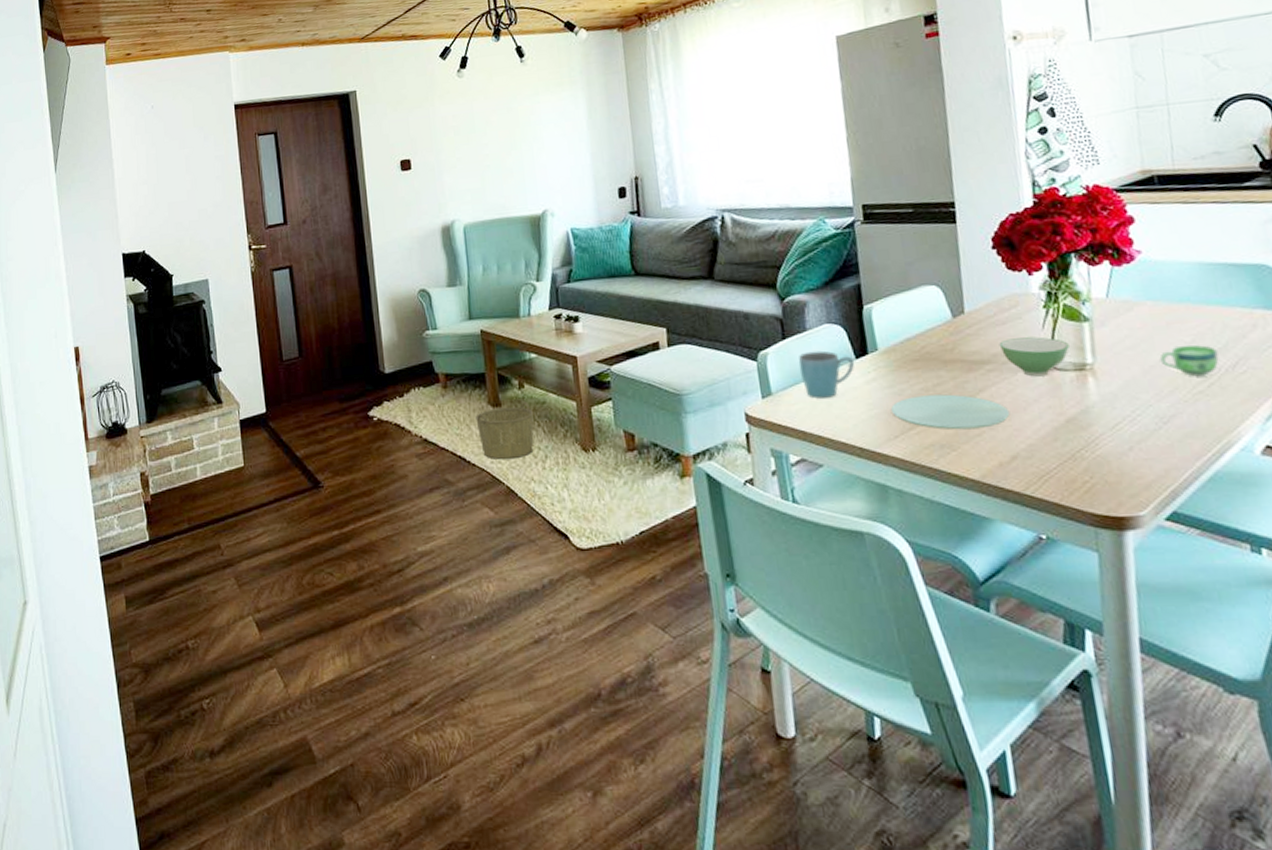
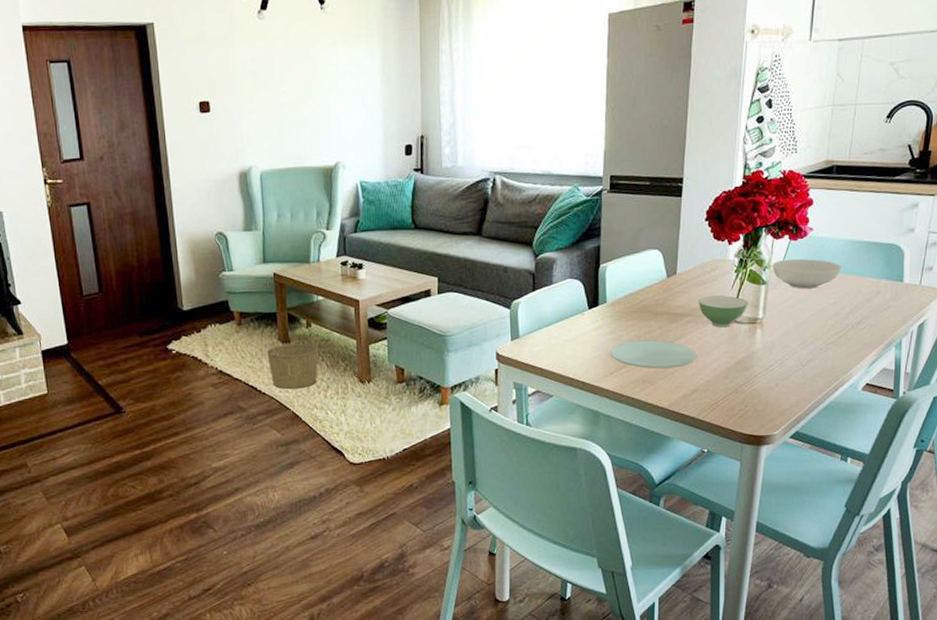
mug: present [798,350,855,398] -> none [543,301,588,341]
bowl: none [1094,287,1194,325] -> present [773,258,842,289]
cup: present [1159,345,1219,376] -> none [809,305,849,330]

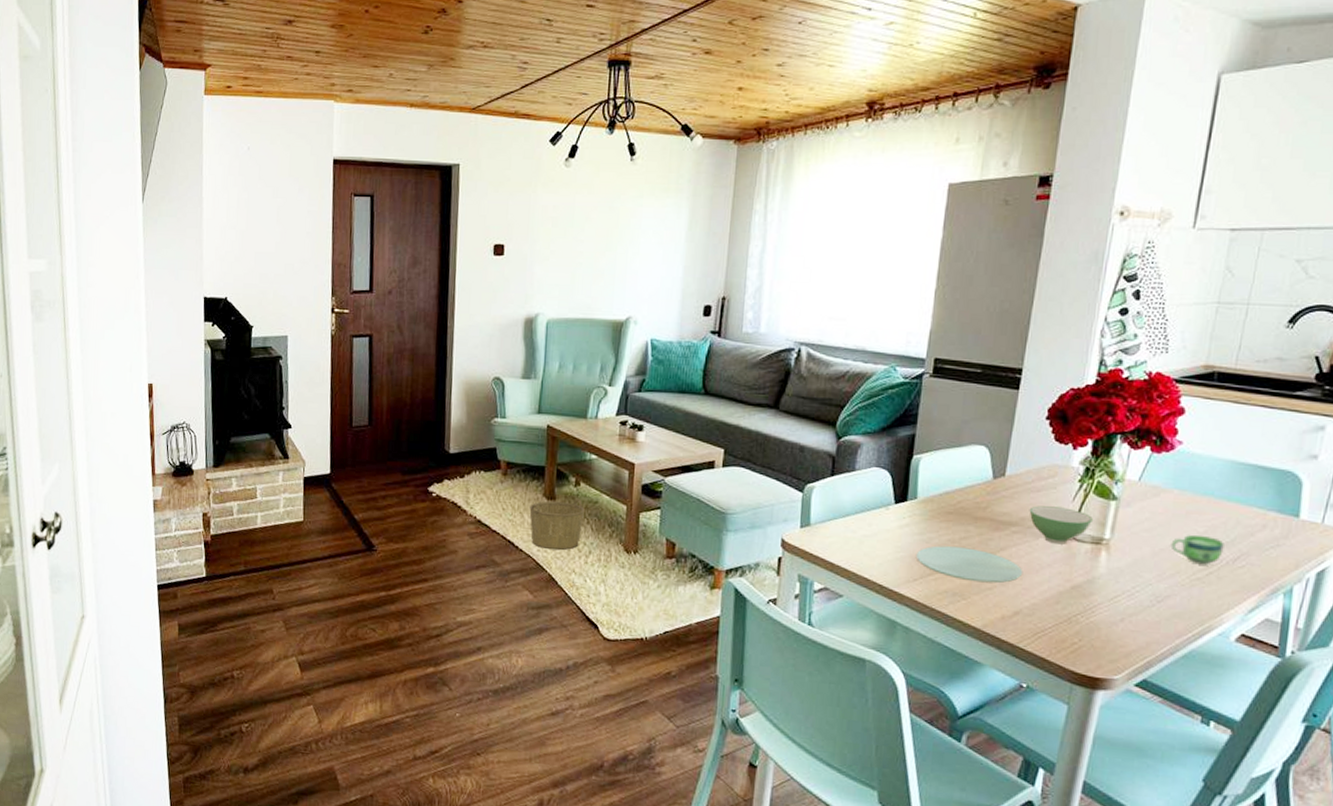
bowl: present [773,258,842,289] -> none [1127,474,1218,512]
cup: none [809,305,849,330] -> present [1170,534,1224,564]

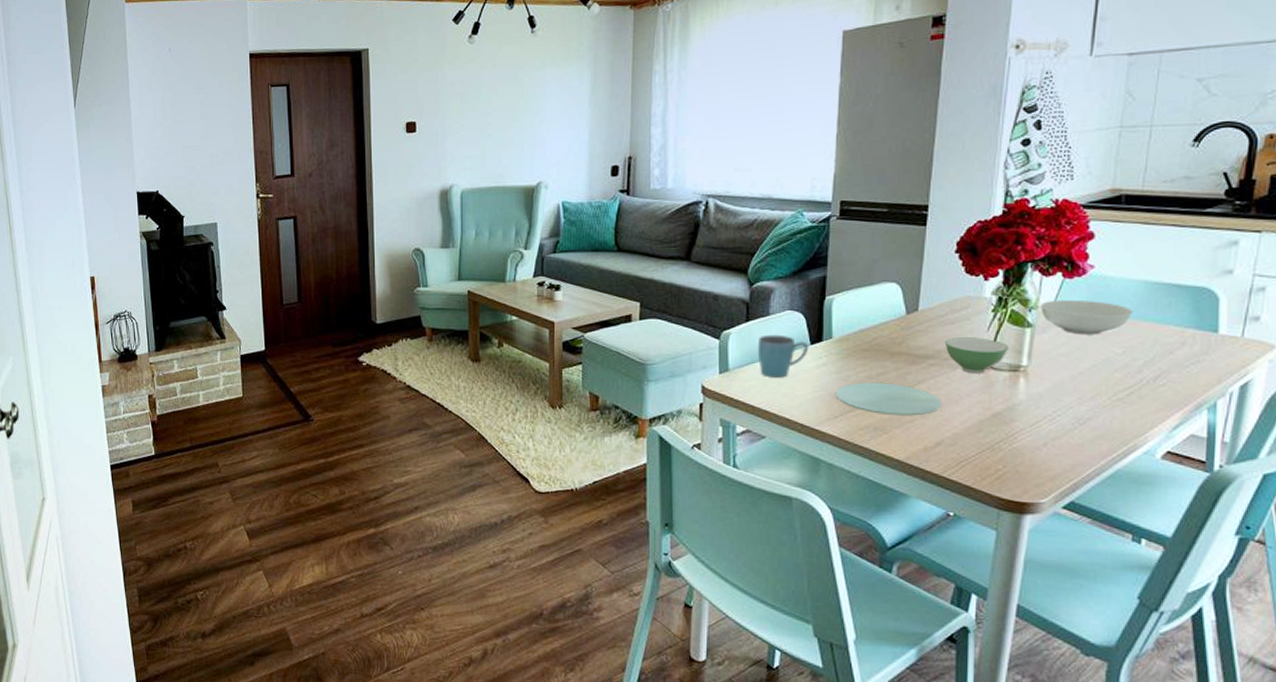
basket: present [529,498,584,550] -> none [456,359,509,410]
mug: none [840,490,893,536] -> present [757,334,809,378]
bowl: none [1127,474,1218,512] -> present [1041,299,1133,335]
cup: present [1170,534,1224,564] -> none [1089,356,1144,384]

